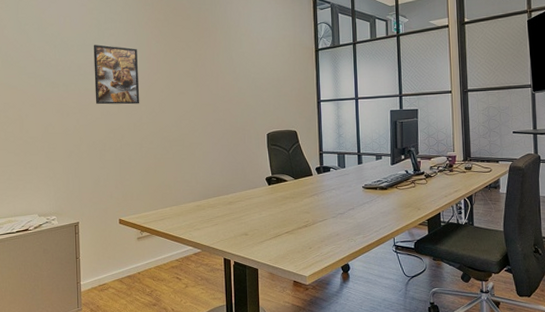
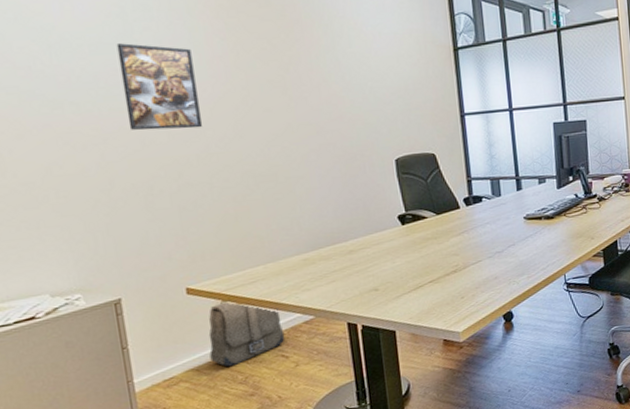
backpack: none [130,231,180,281] -> present [208,300,285,367]

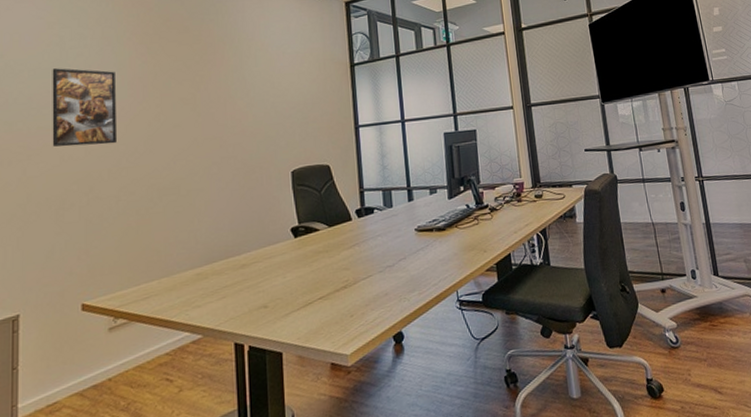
backpack: present [208,300,285,367] -> none [95,317,171,392]

